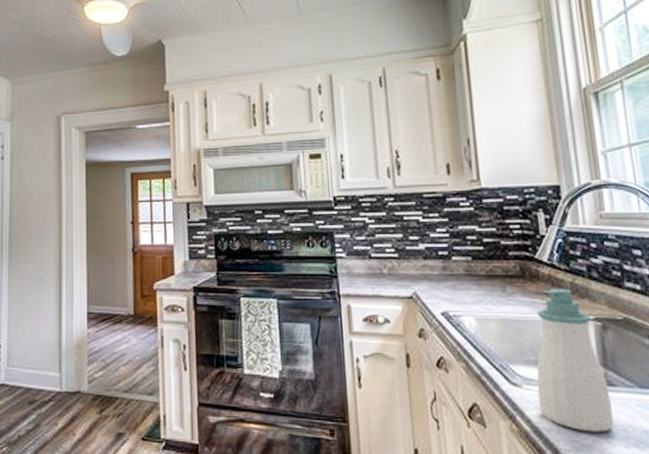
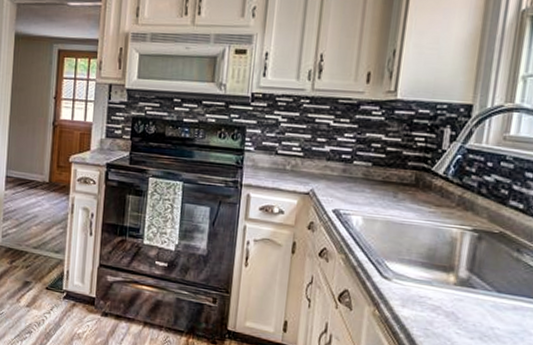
soap bottle: present [536,288,614,433] -> none [403,198,470,325]

